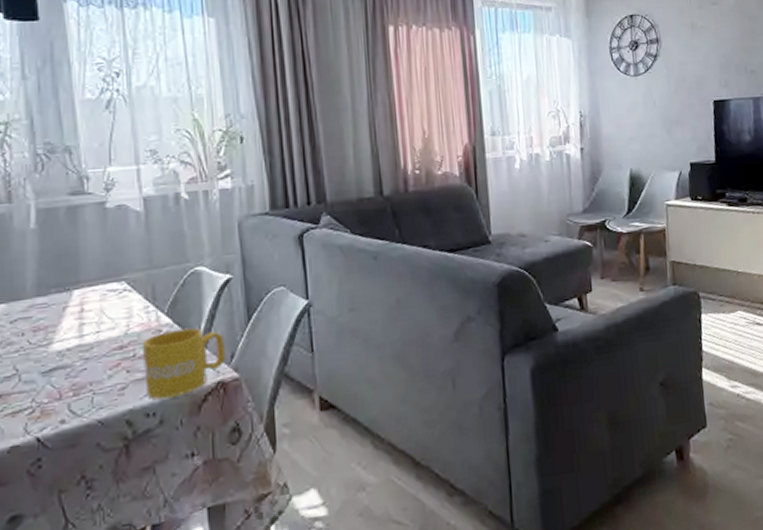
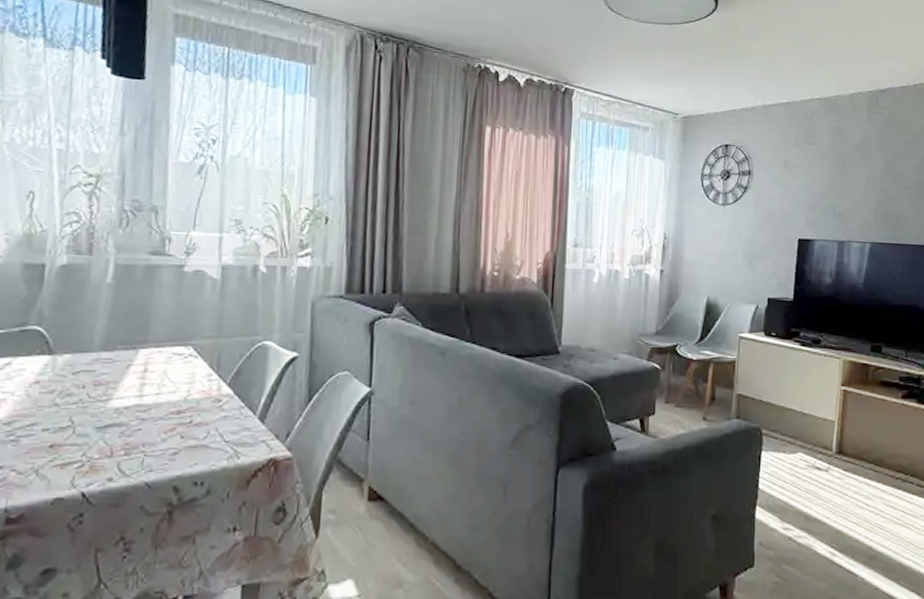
mug: present [141,328,225,400] -> none [197,401,282,470]

